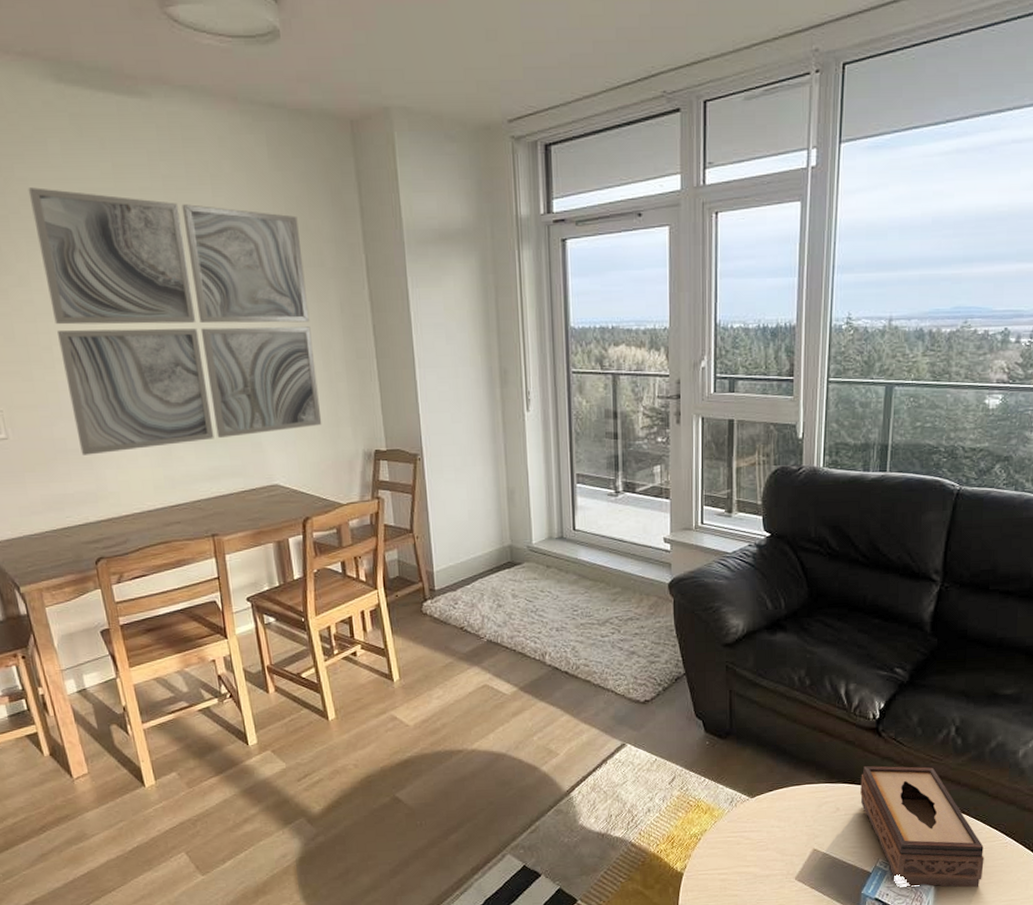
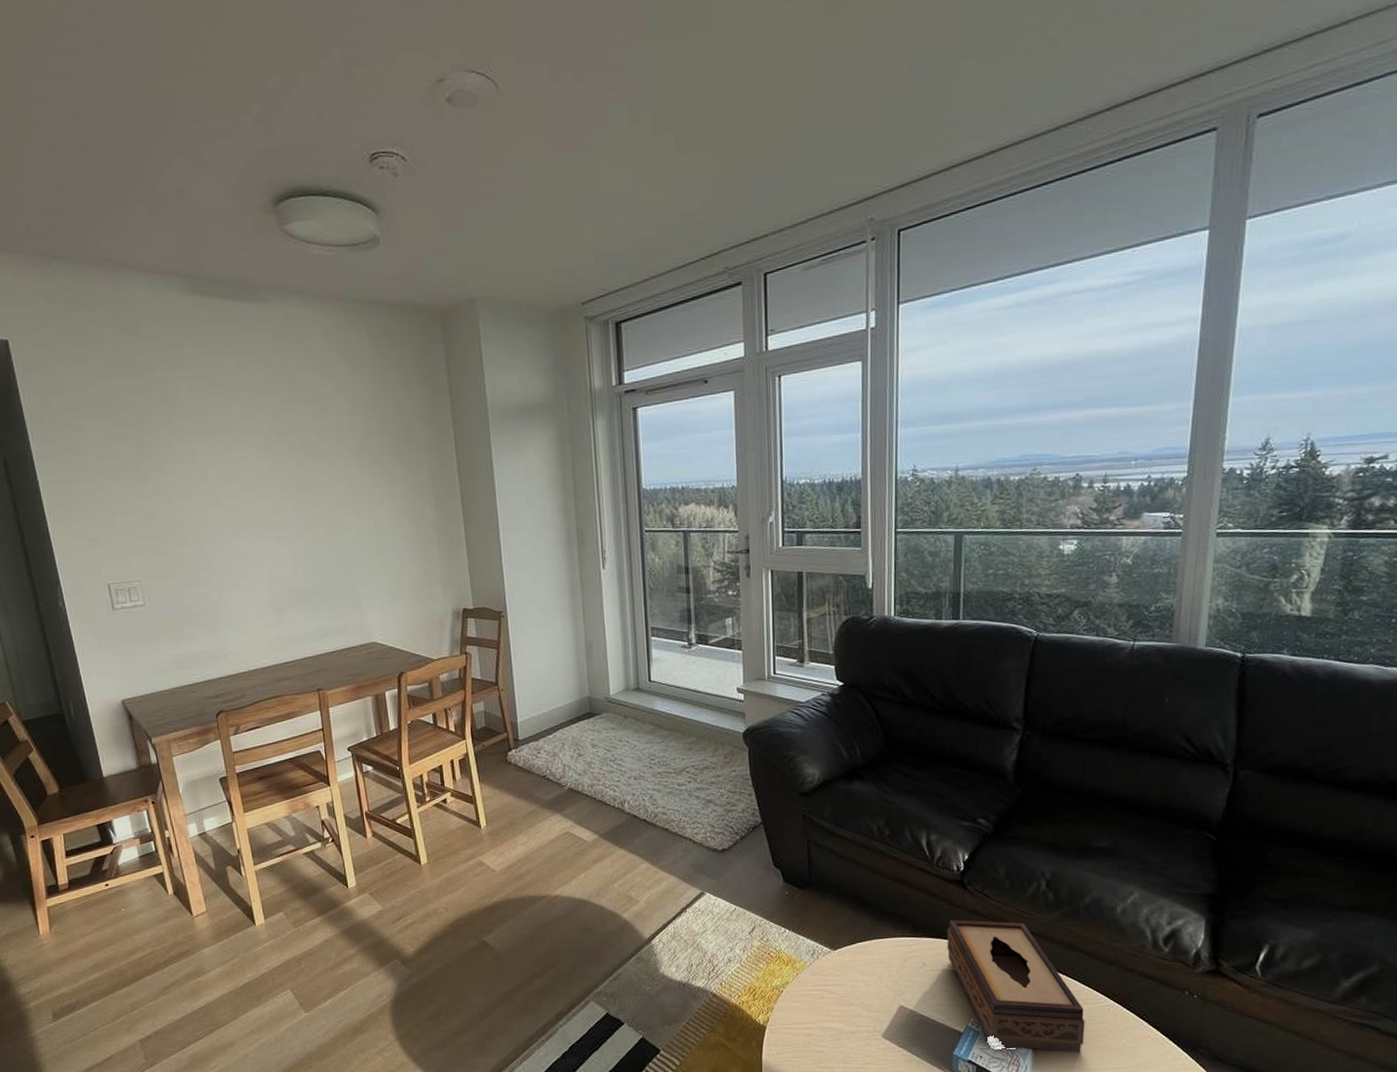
wall art: present [28,187,322,455] -> none [166,385,416,619]

